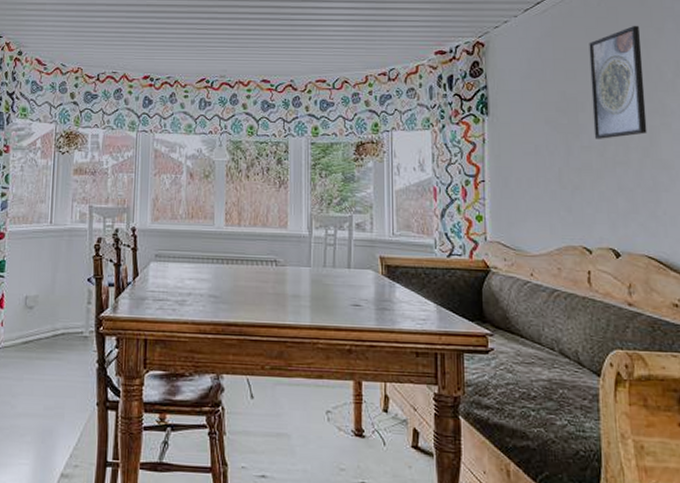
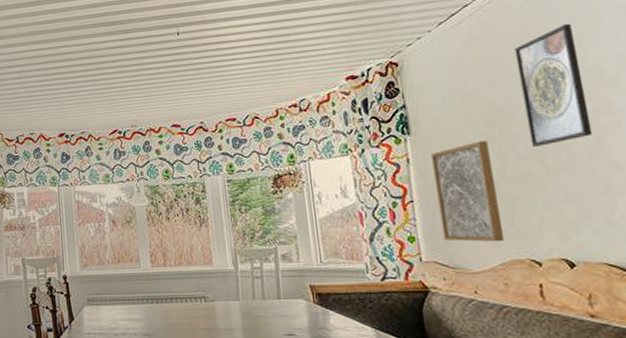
wall art: none [505,128,563,228] -> present [431,140,505,242]

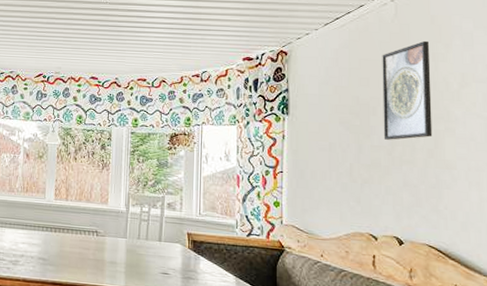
wall art: present [431,140,505,242] -> none [303,128,351,216]

